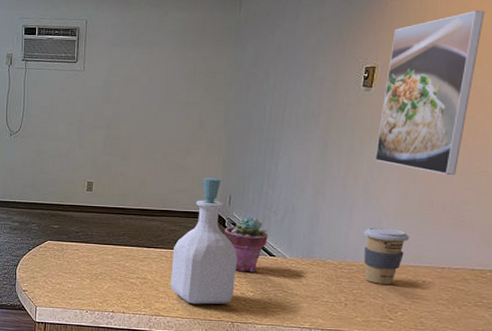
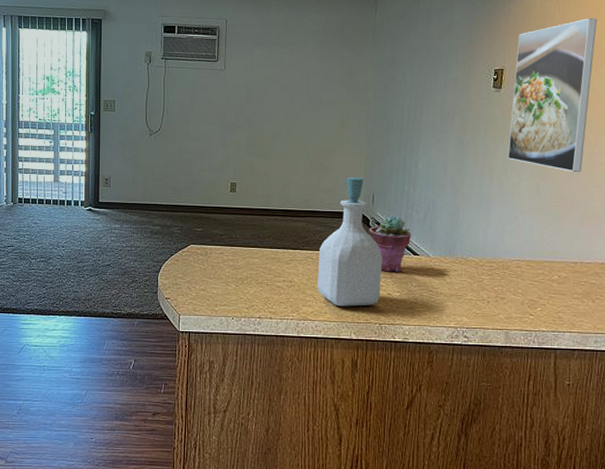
coffee cup: present [364,227,410,284] -> none [501,224,544,280]

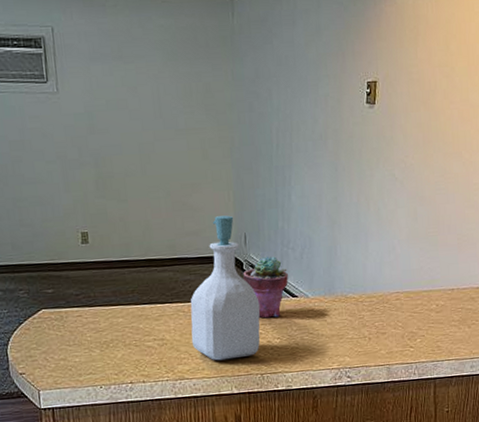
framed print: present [507,18,597,173] -> none [383,18,471,195]

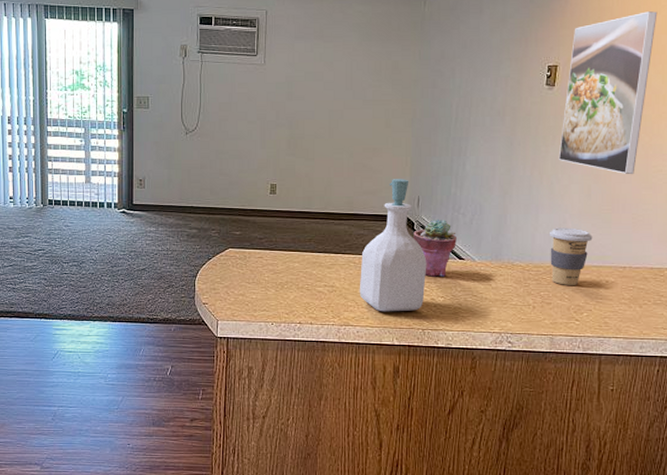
coffee cup: none [380,254,422,313] -> present [550,227,593,285]
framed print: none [383,18,471,195] -> present [558,11,658,175]

